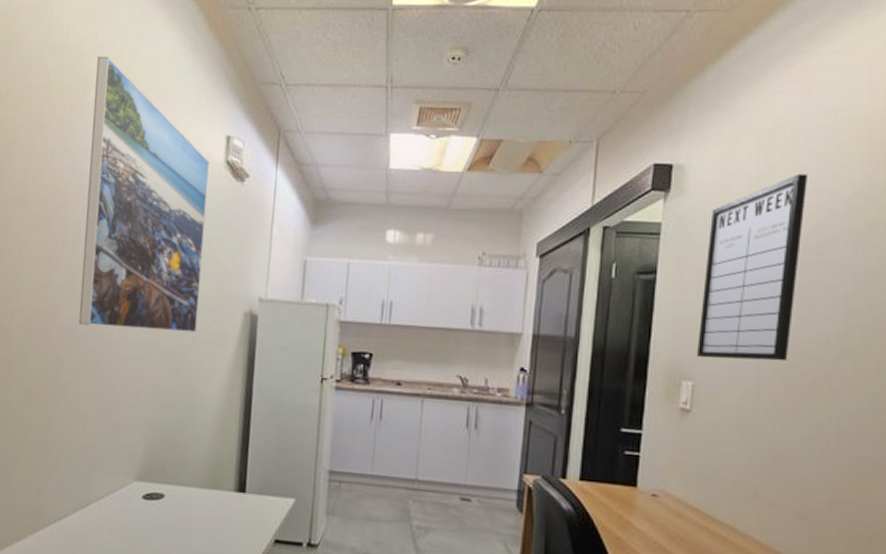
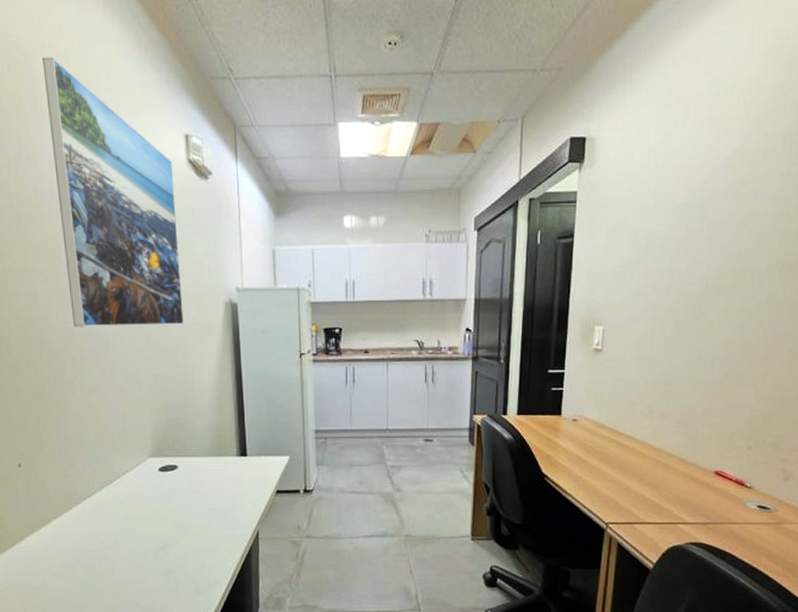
writing board: present [697,174,807,362] -> none [607,139,695,306]

